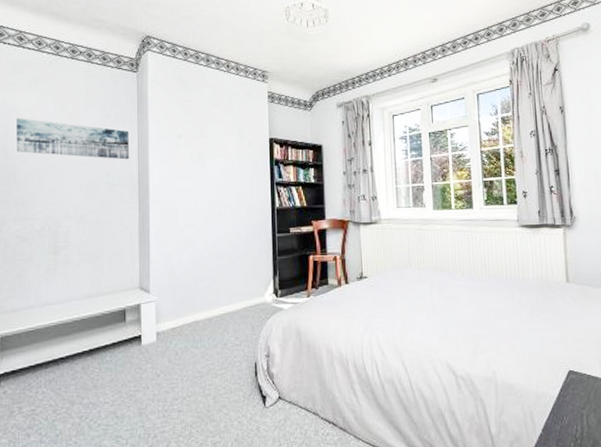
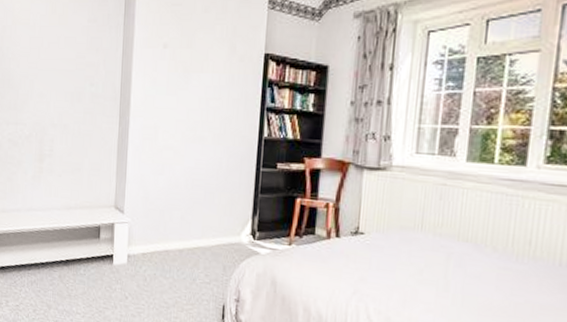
wall art: present [17,118,129,160] -> none [11,18,114,69]

